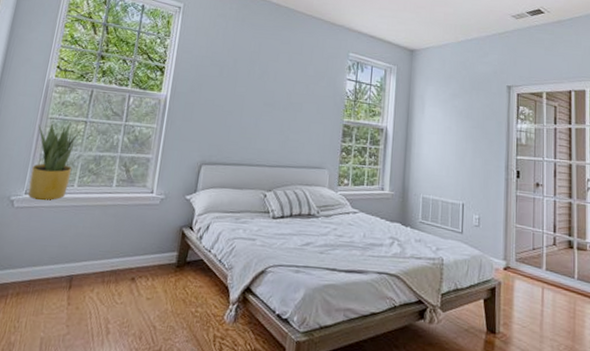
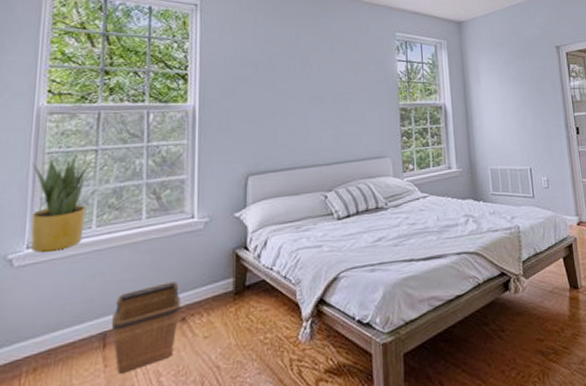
bicycle basket: none [76,244,134,314] -> present [111,281,181,374]

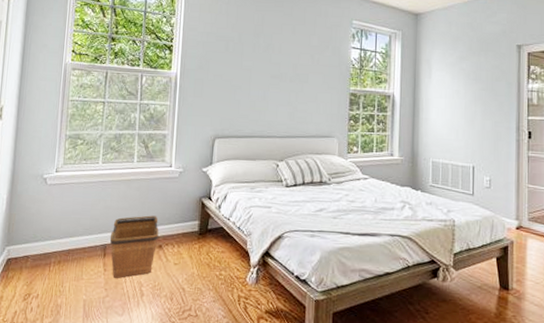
planter: present [30,157,93,254] -> none [58,106,101,178]

